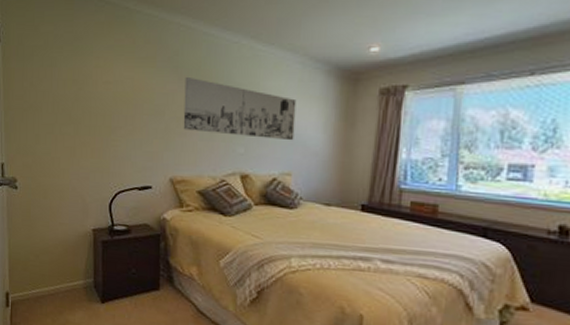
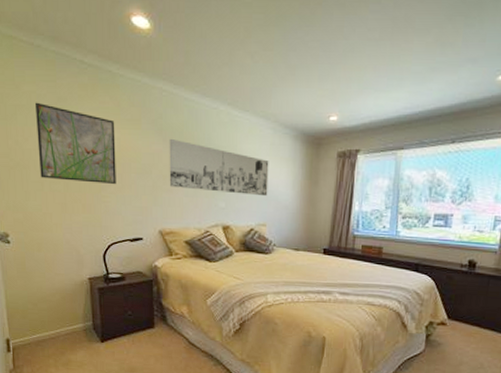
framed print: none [51,42,129,128] -> present [35,102,116,185]

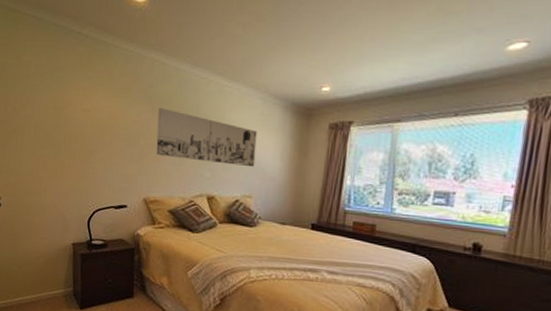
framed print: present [35,102,116,185] -> none [33,71,107,152]

